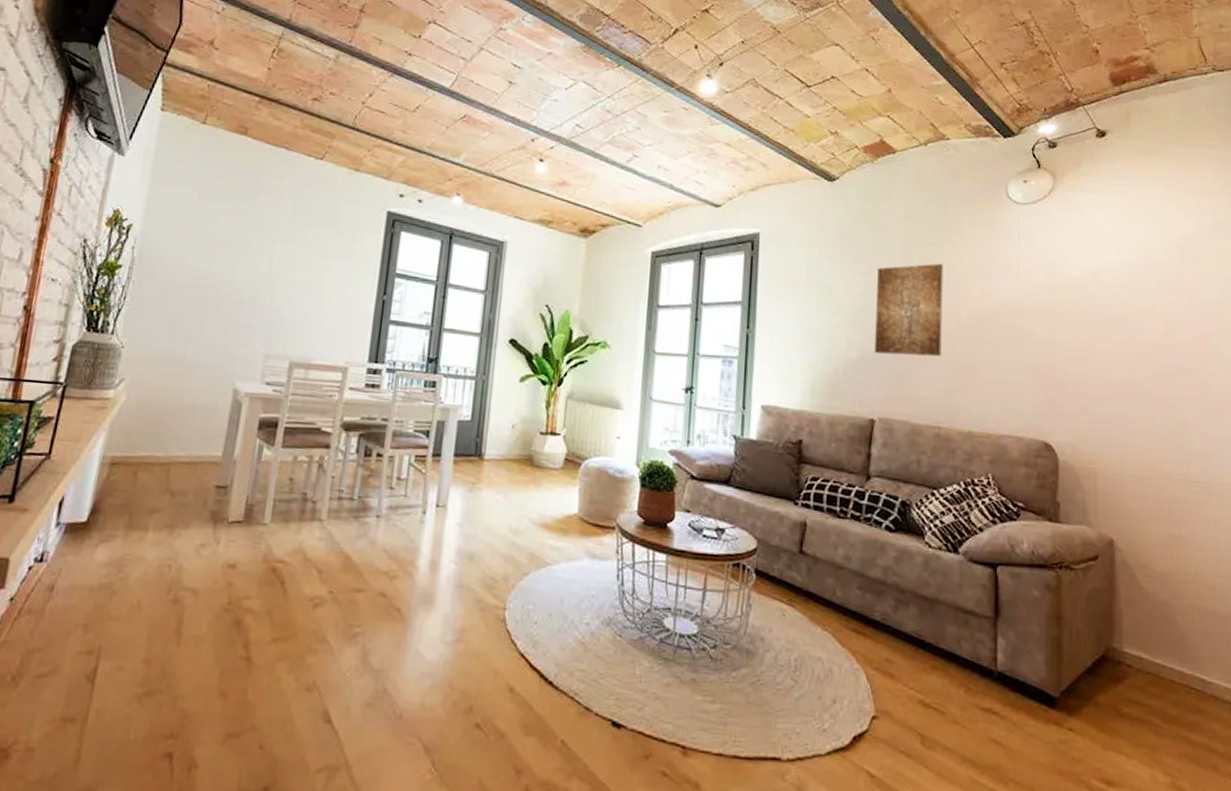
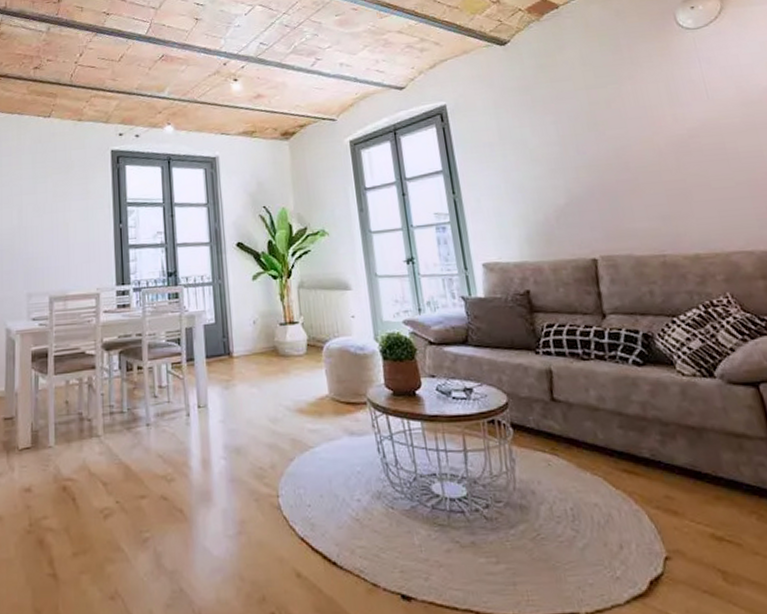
wall art: present [875,263,944,357] -> none [566,99,649,195]

